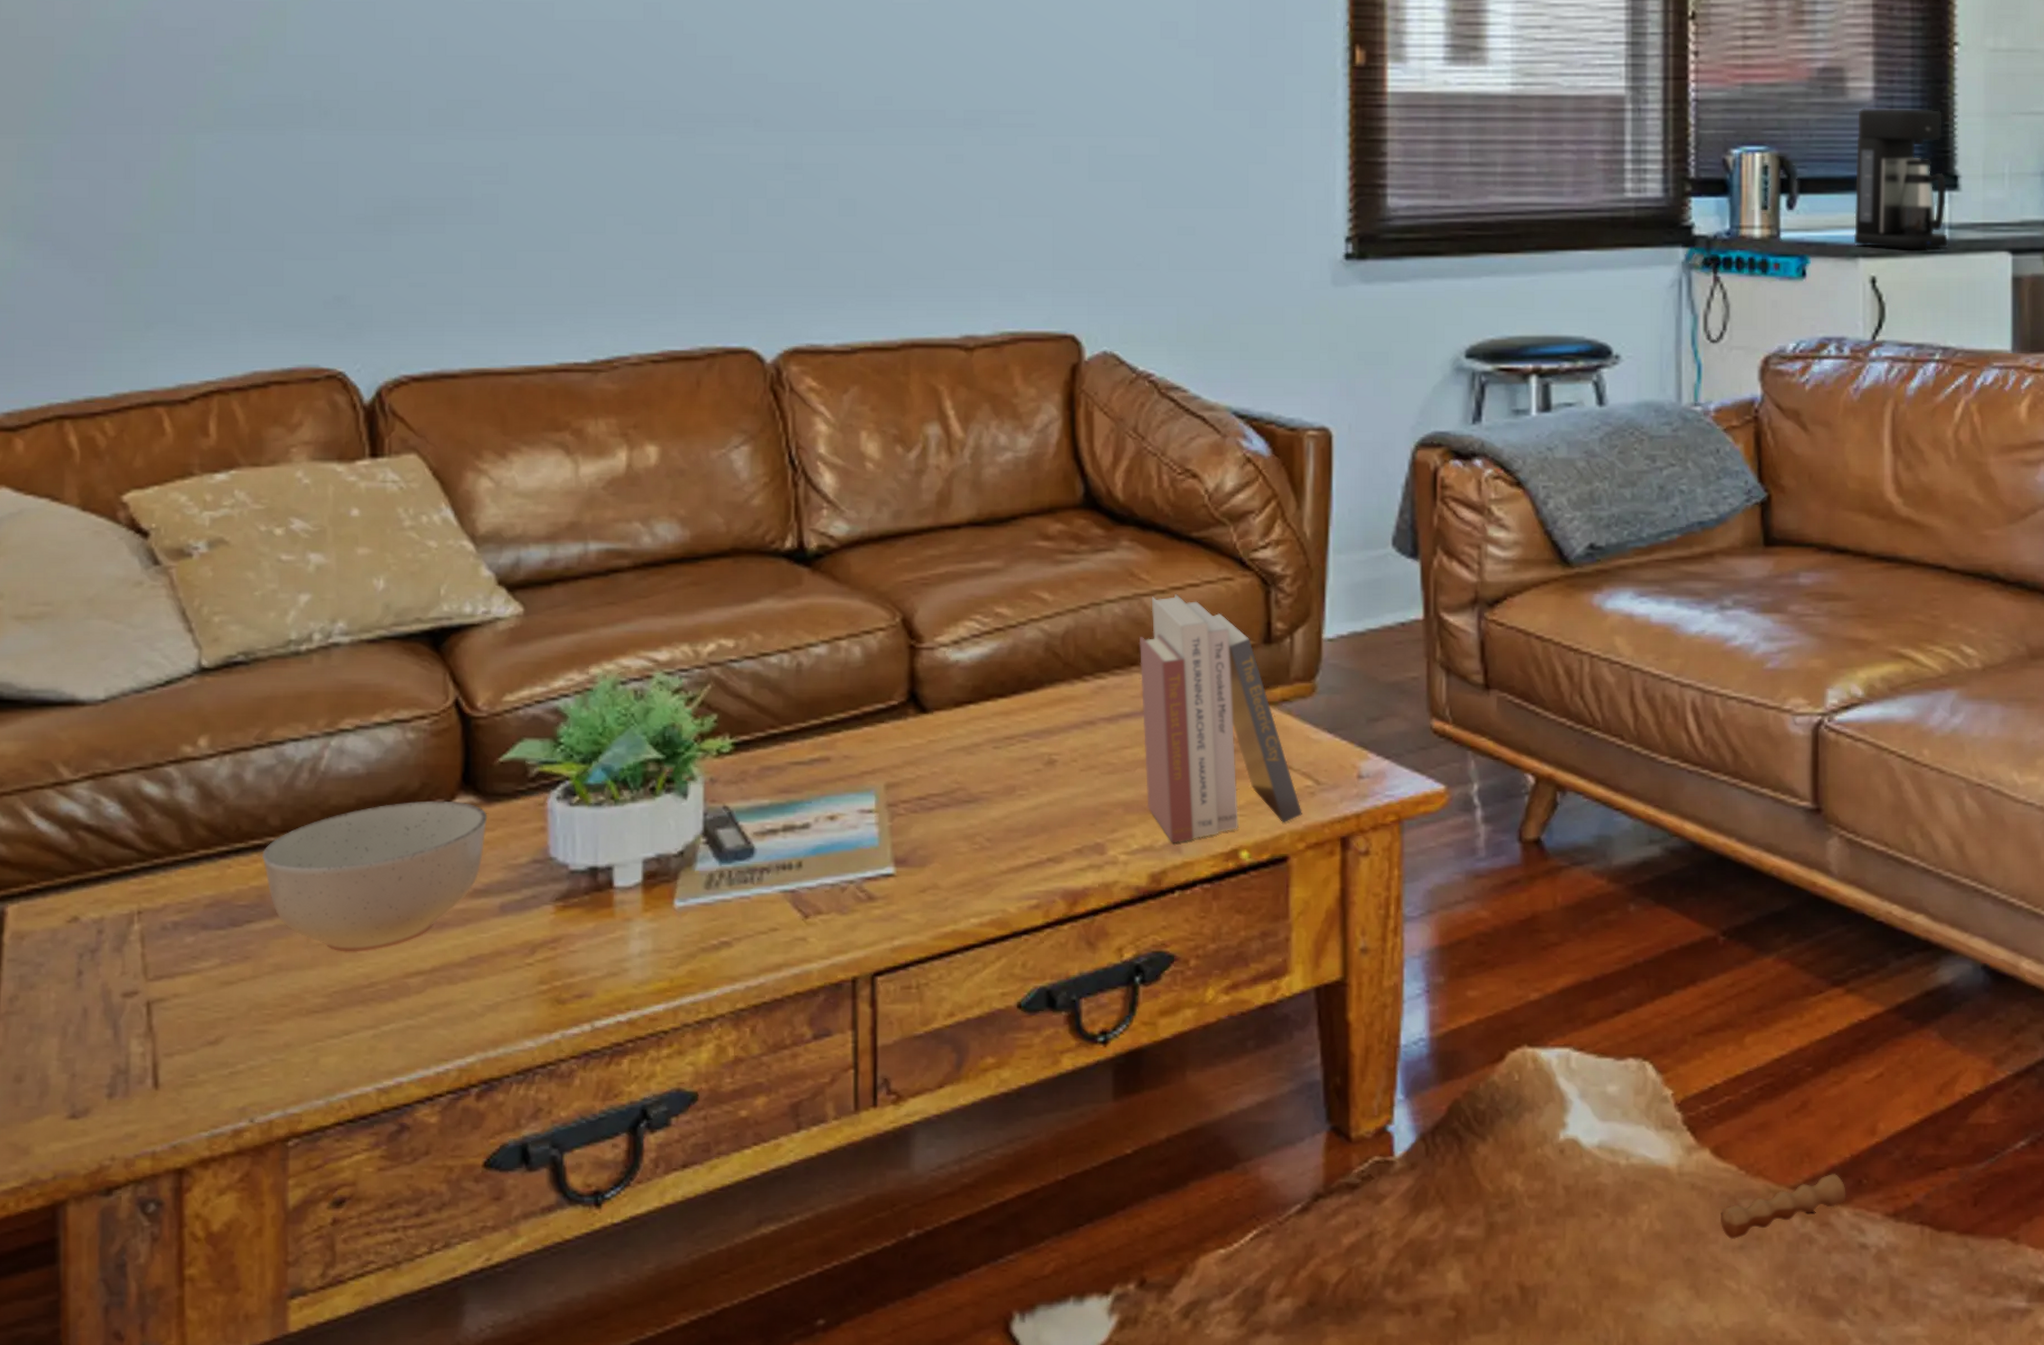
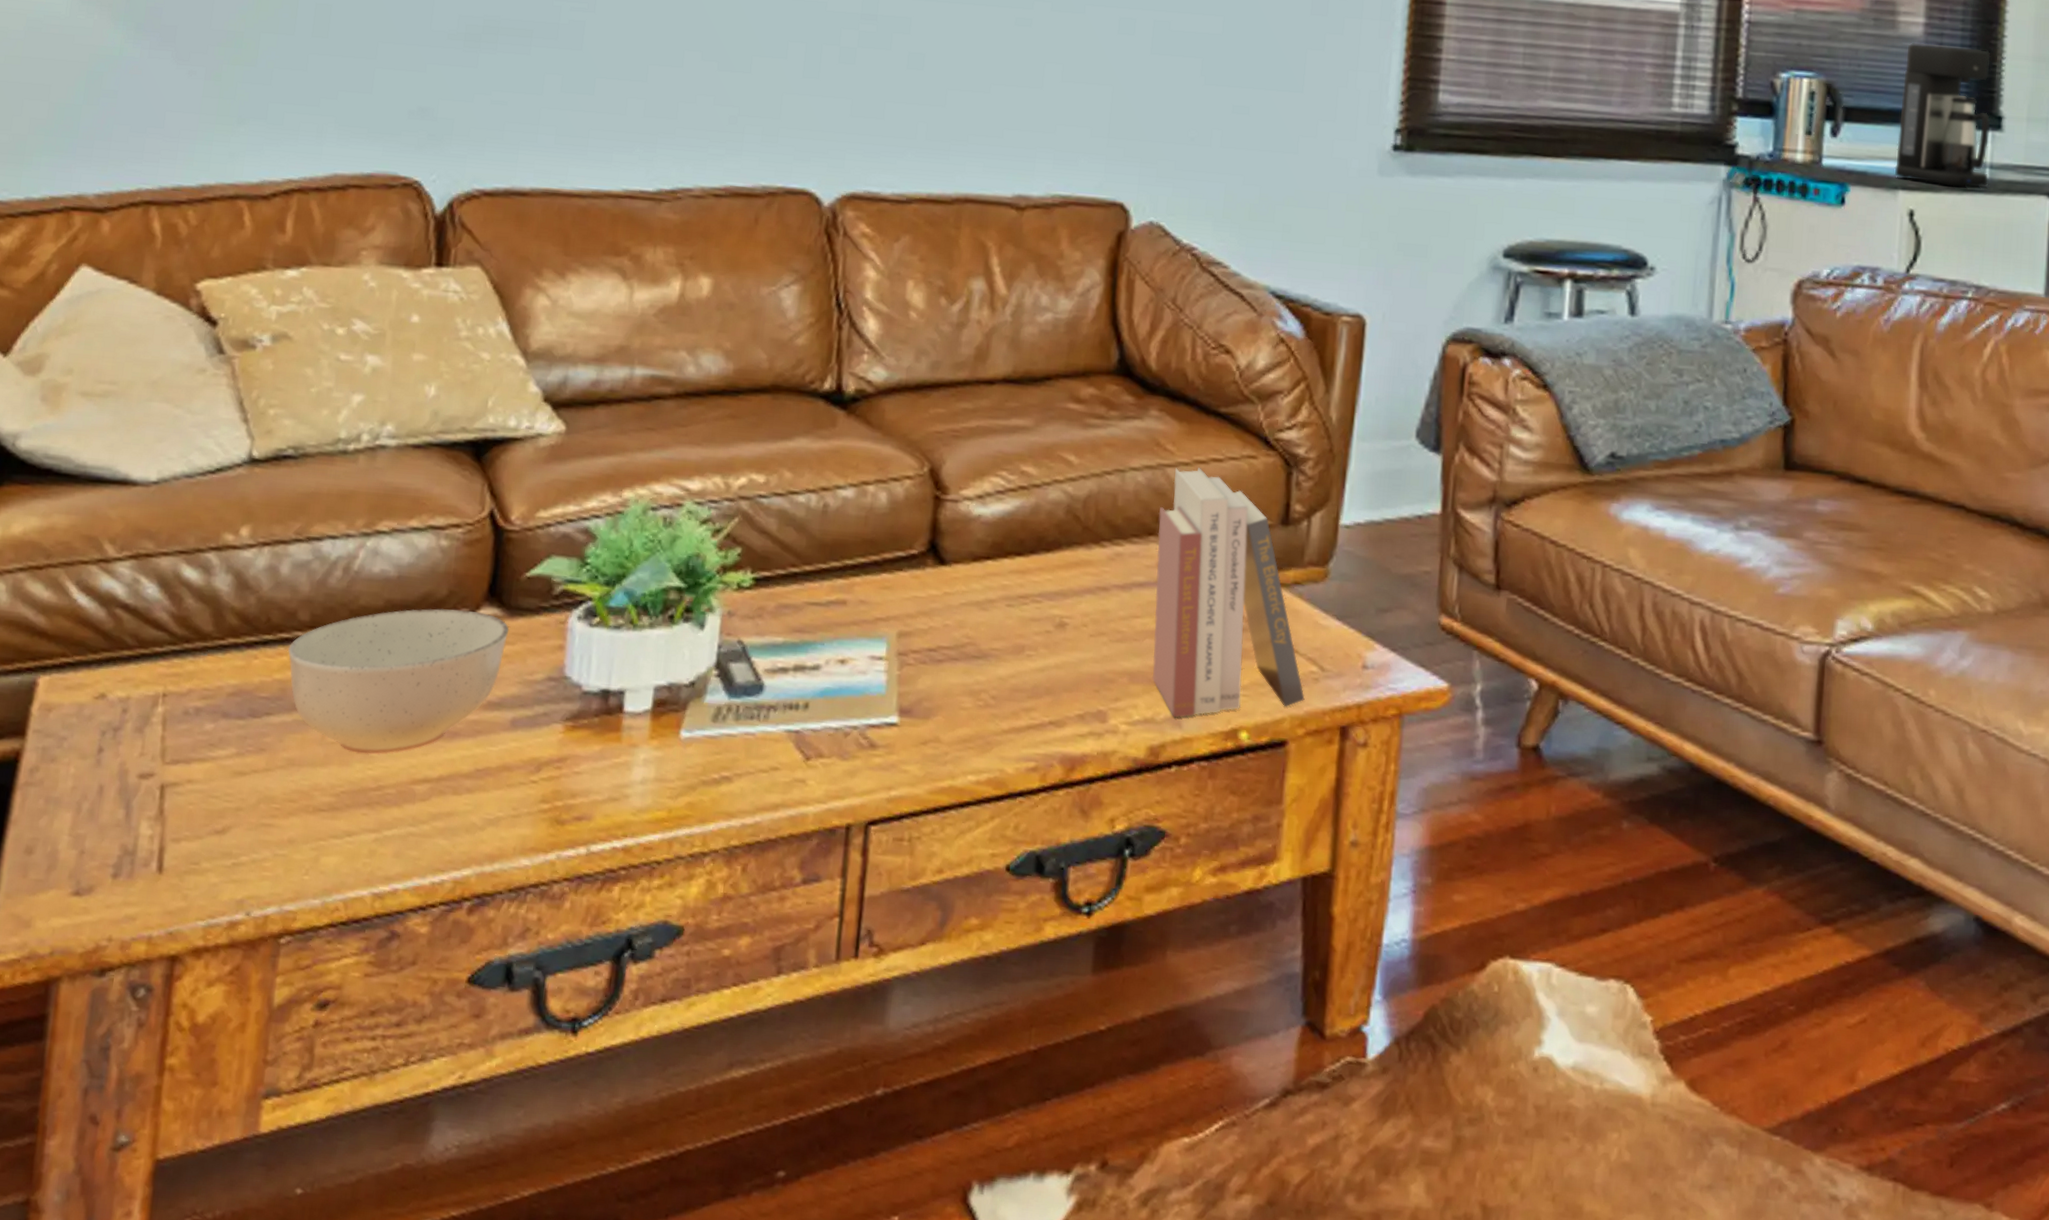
dog toy: present [1720,1174,1846,1240] -> none [1689,1119,1821,1179]

